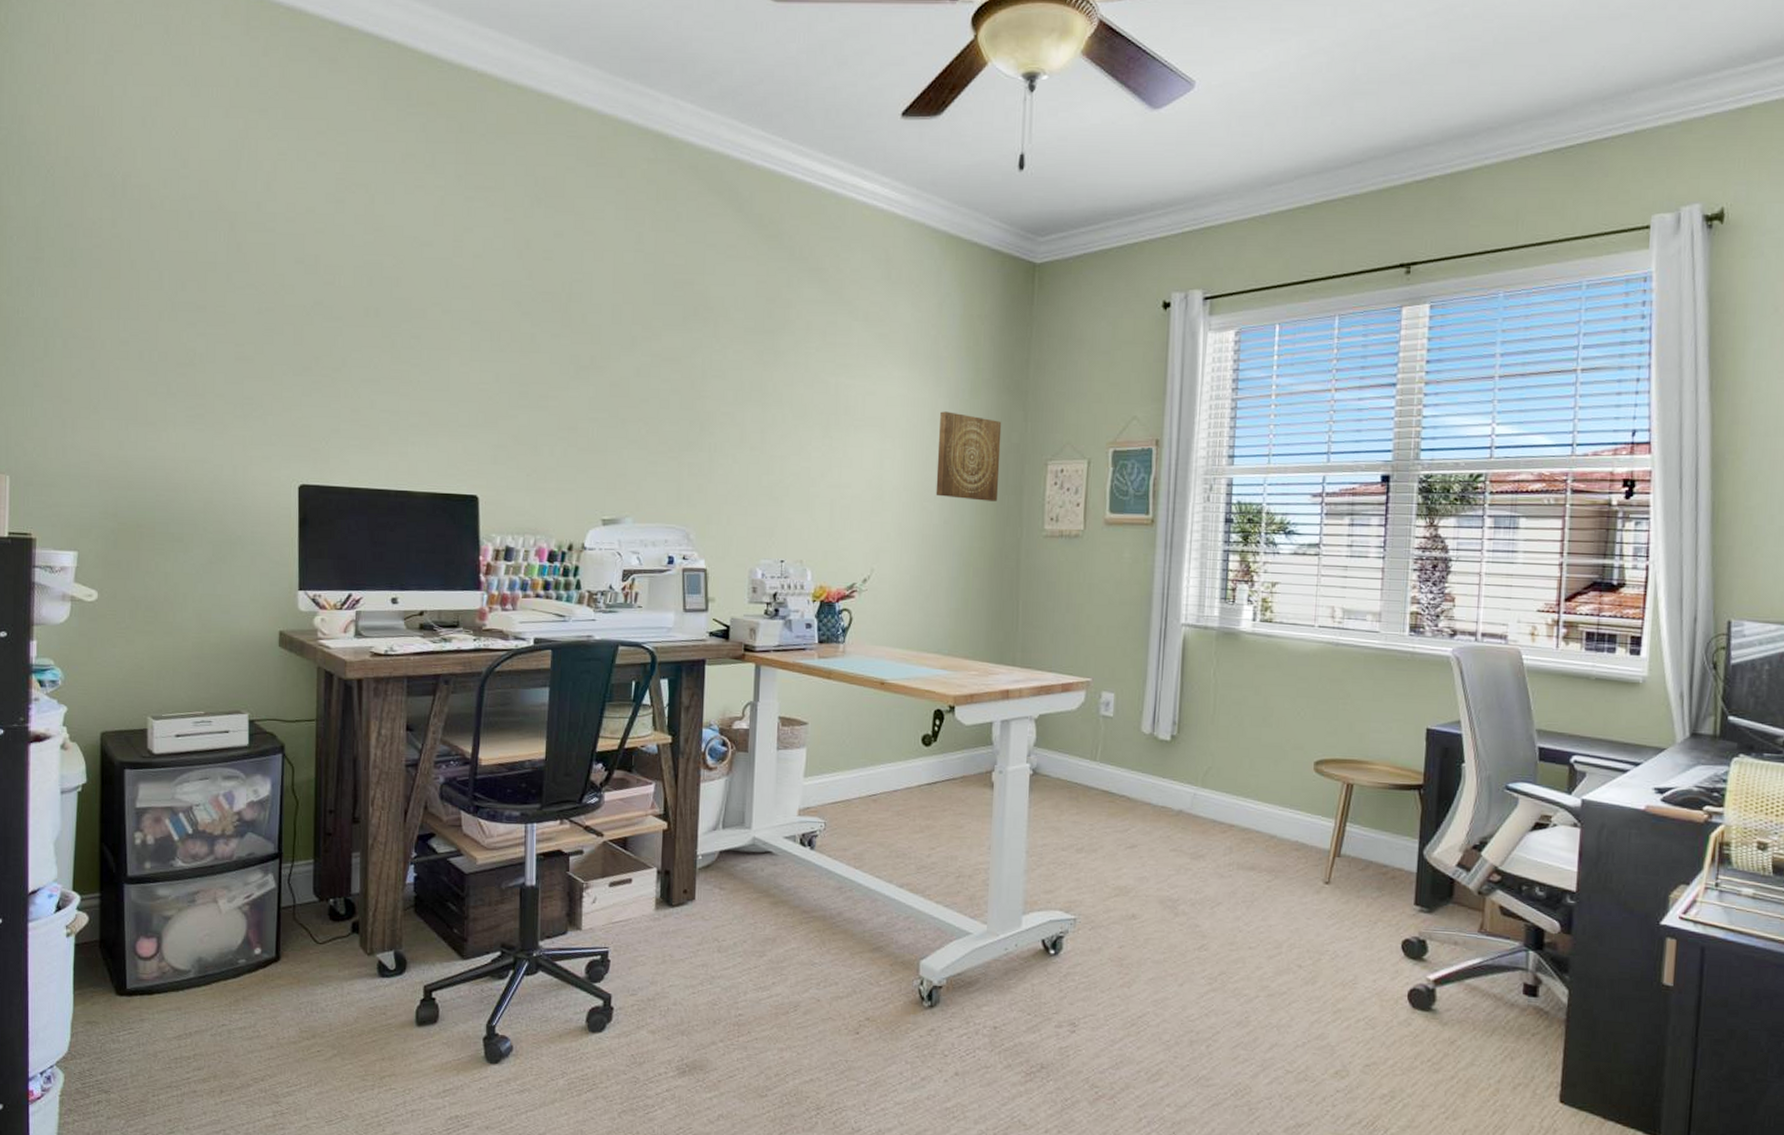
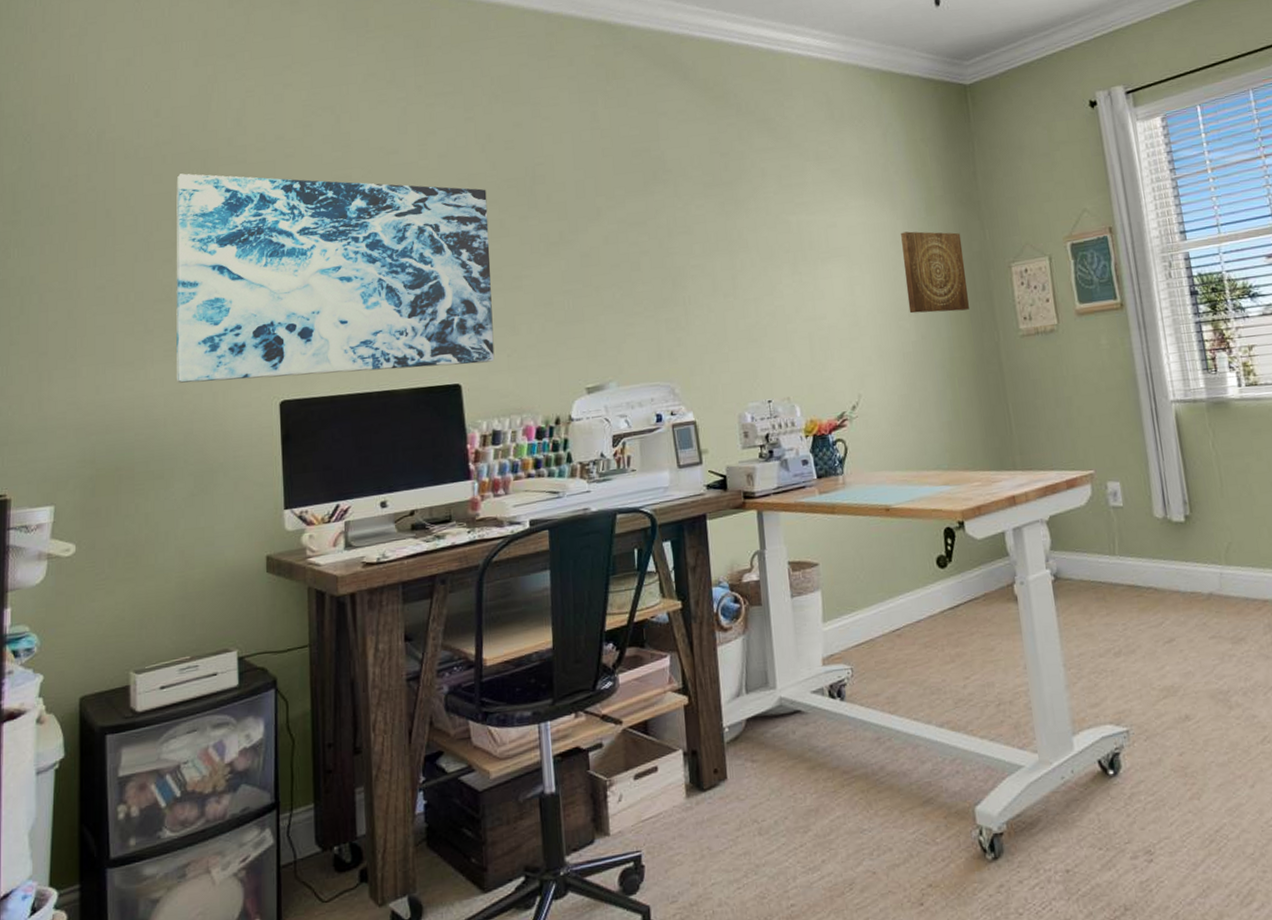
wall art: none [198,233,520,478] -> present [176,173,495,383]

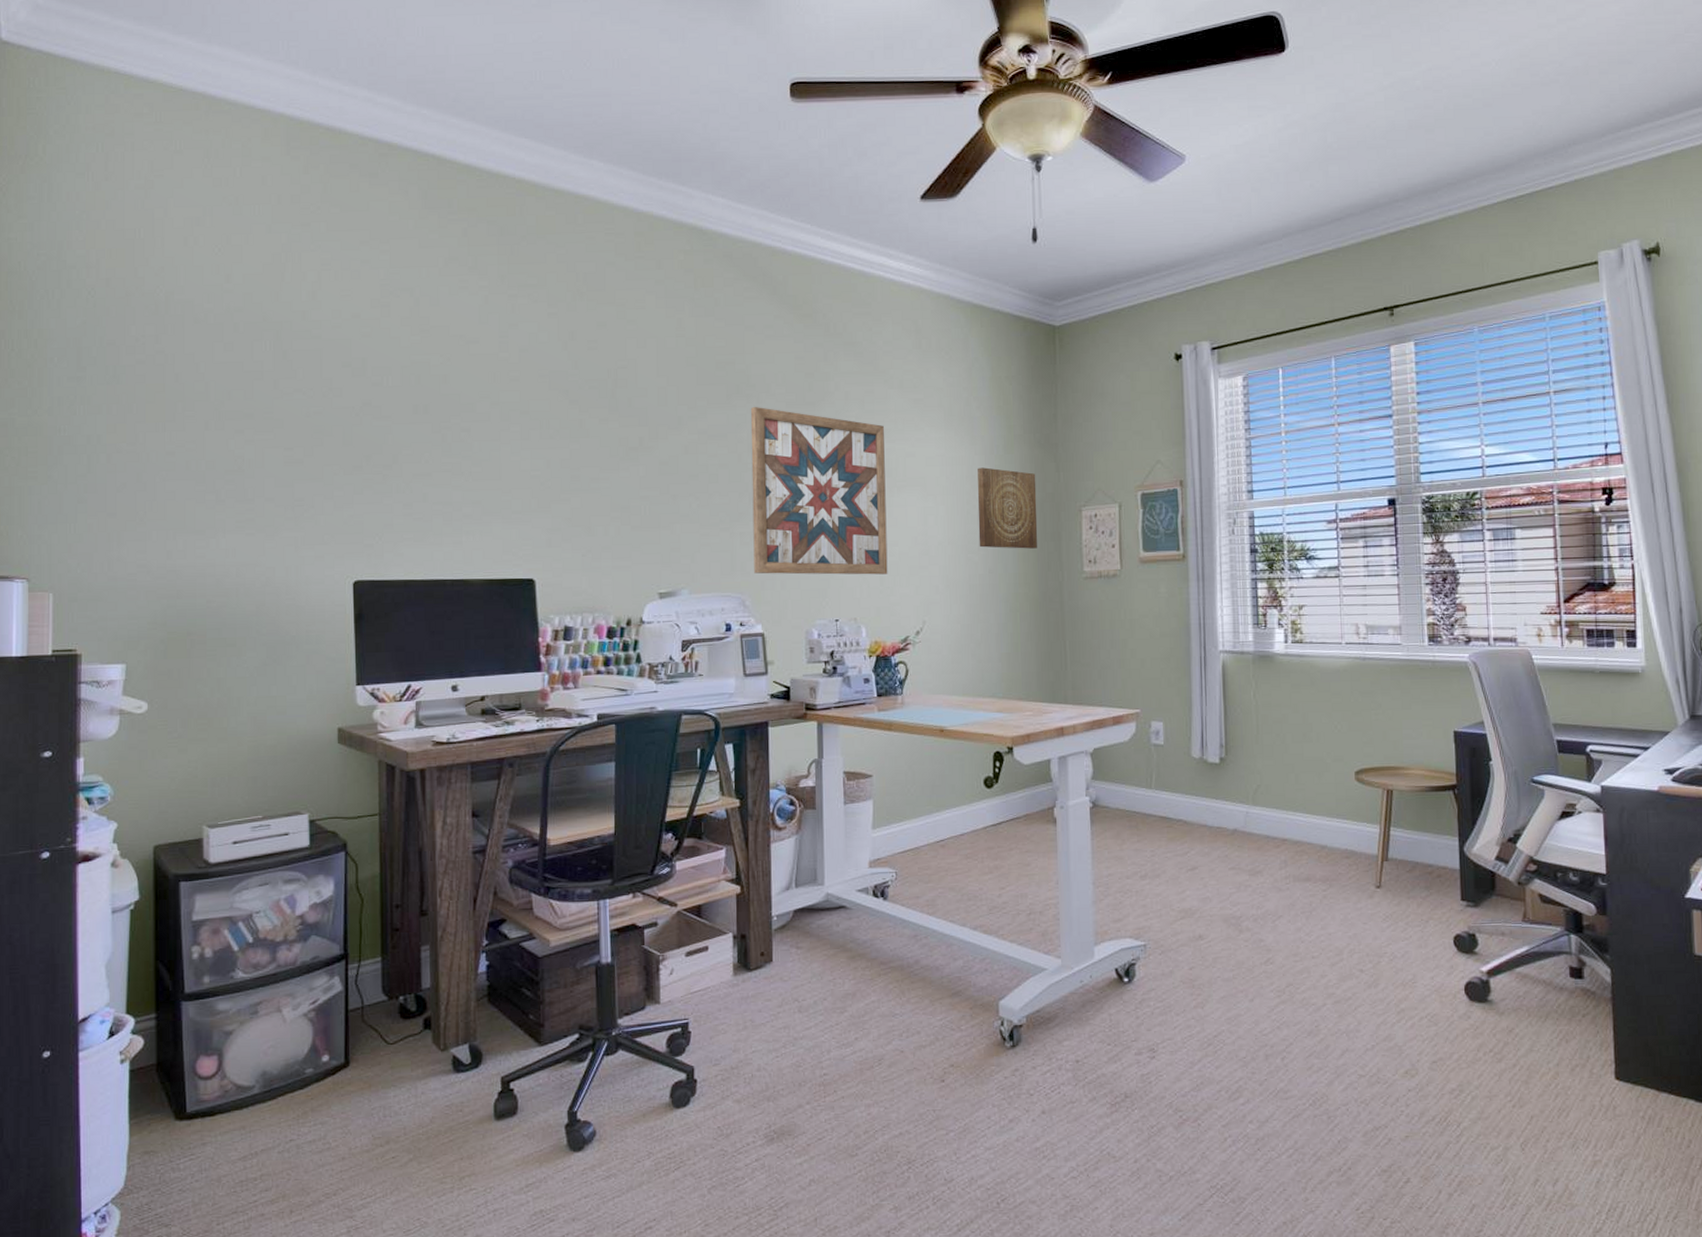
wall art: present [176,173,495,383] -> none [248,344,569,561]
wall art: none [668,190,818,360] -> present [750,406,888,575]

